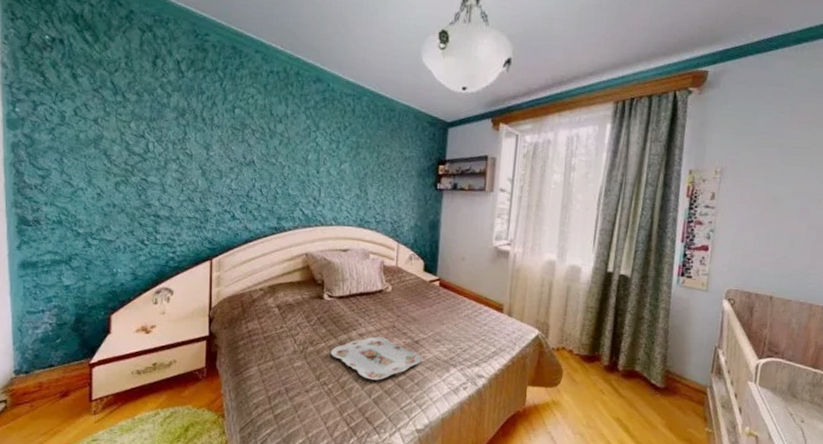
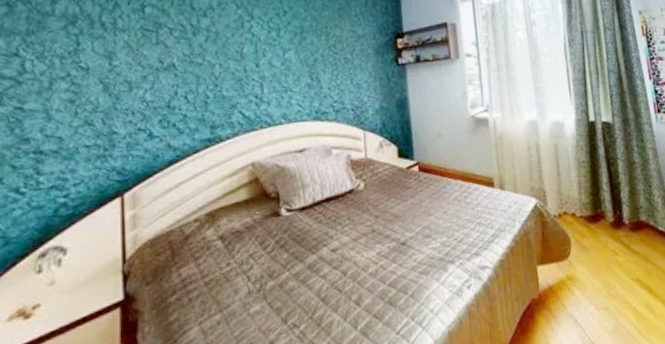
serving tray: present [330,336,421,380] -> none [297,246,412,306]

